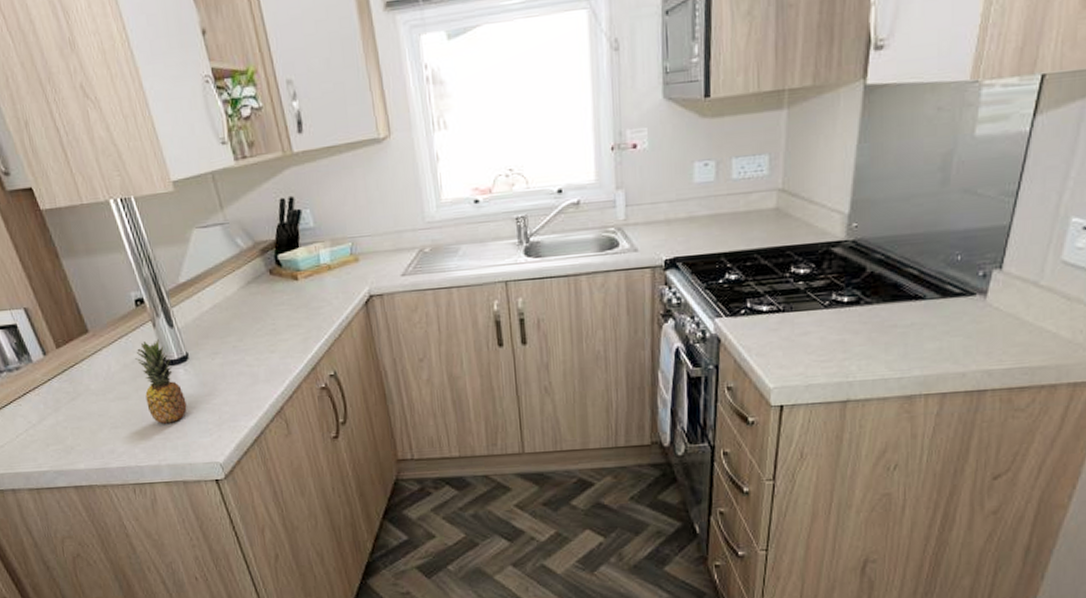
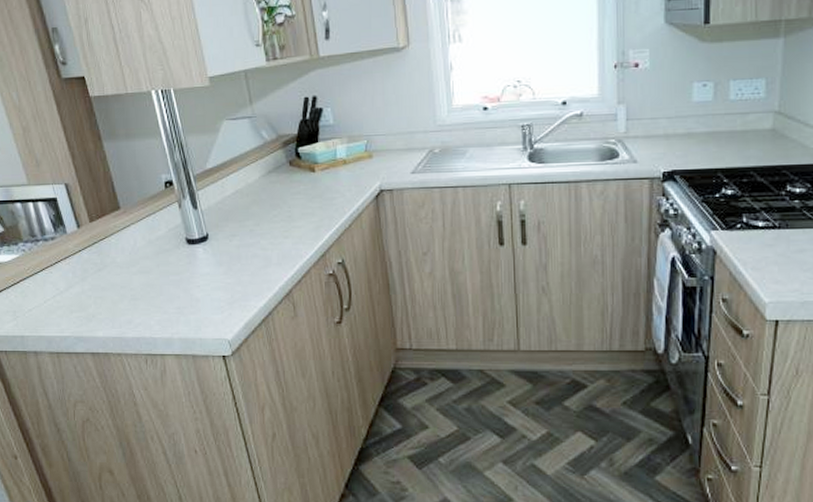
fruit: present [135,339,187,424] -> none [160,219,203,299]

